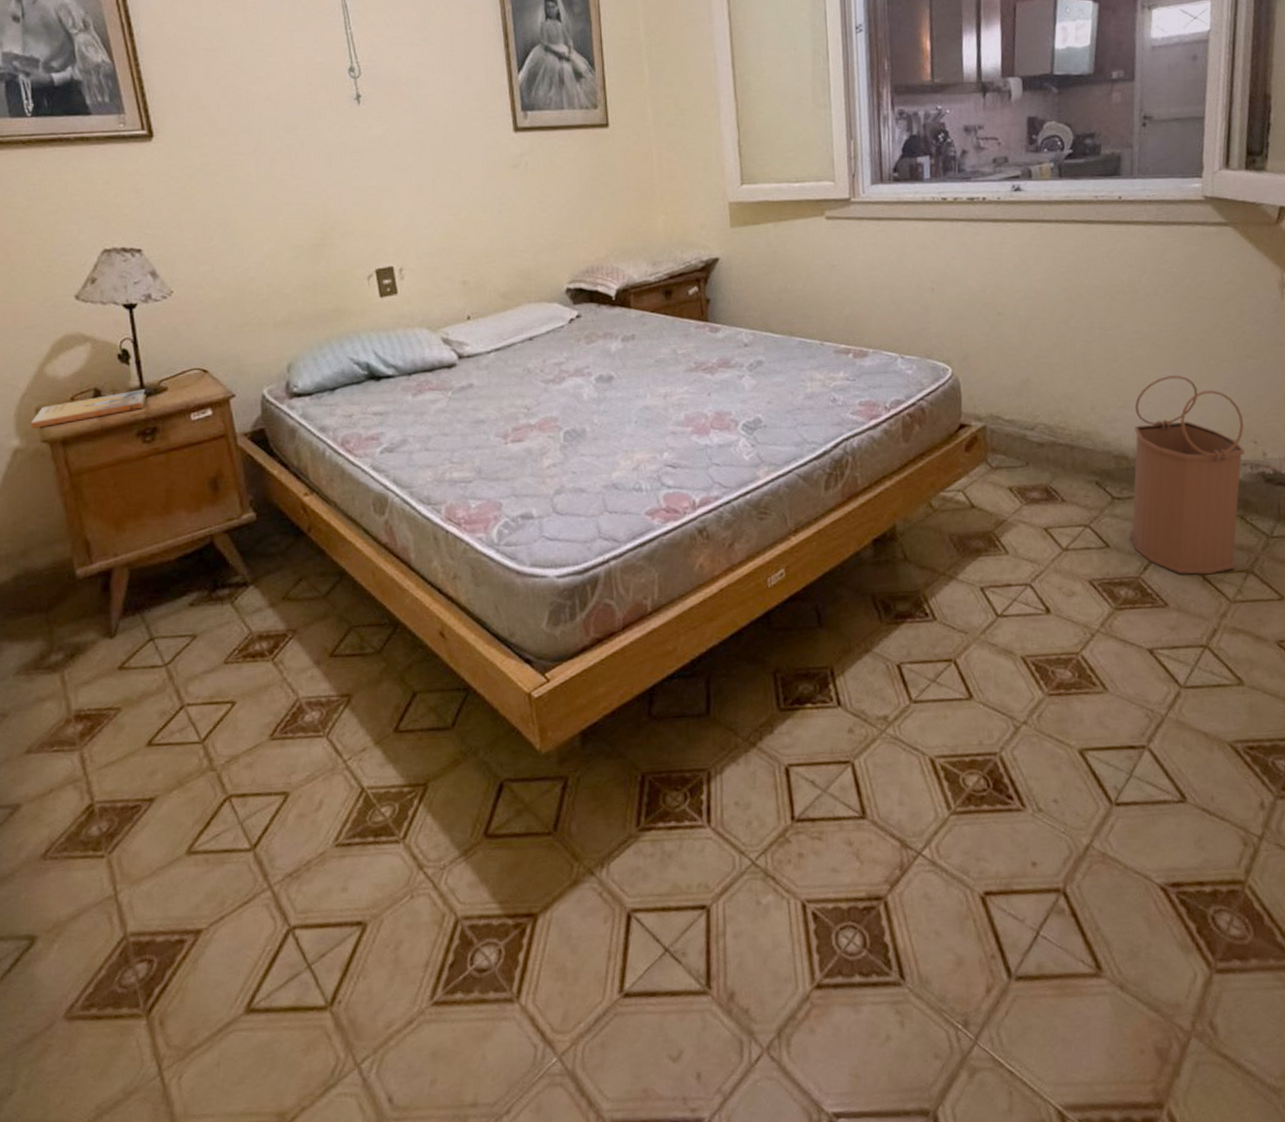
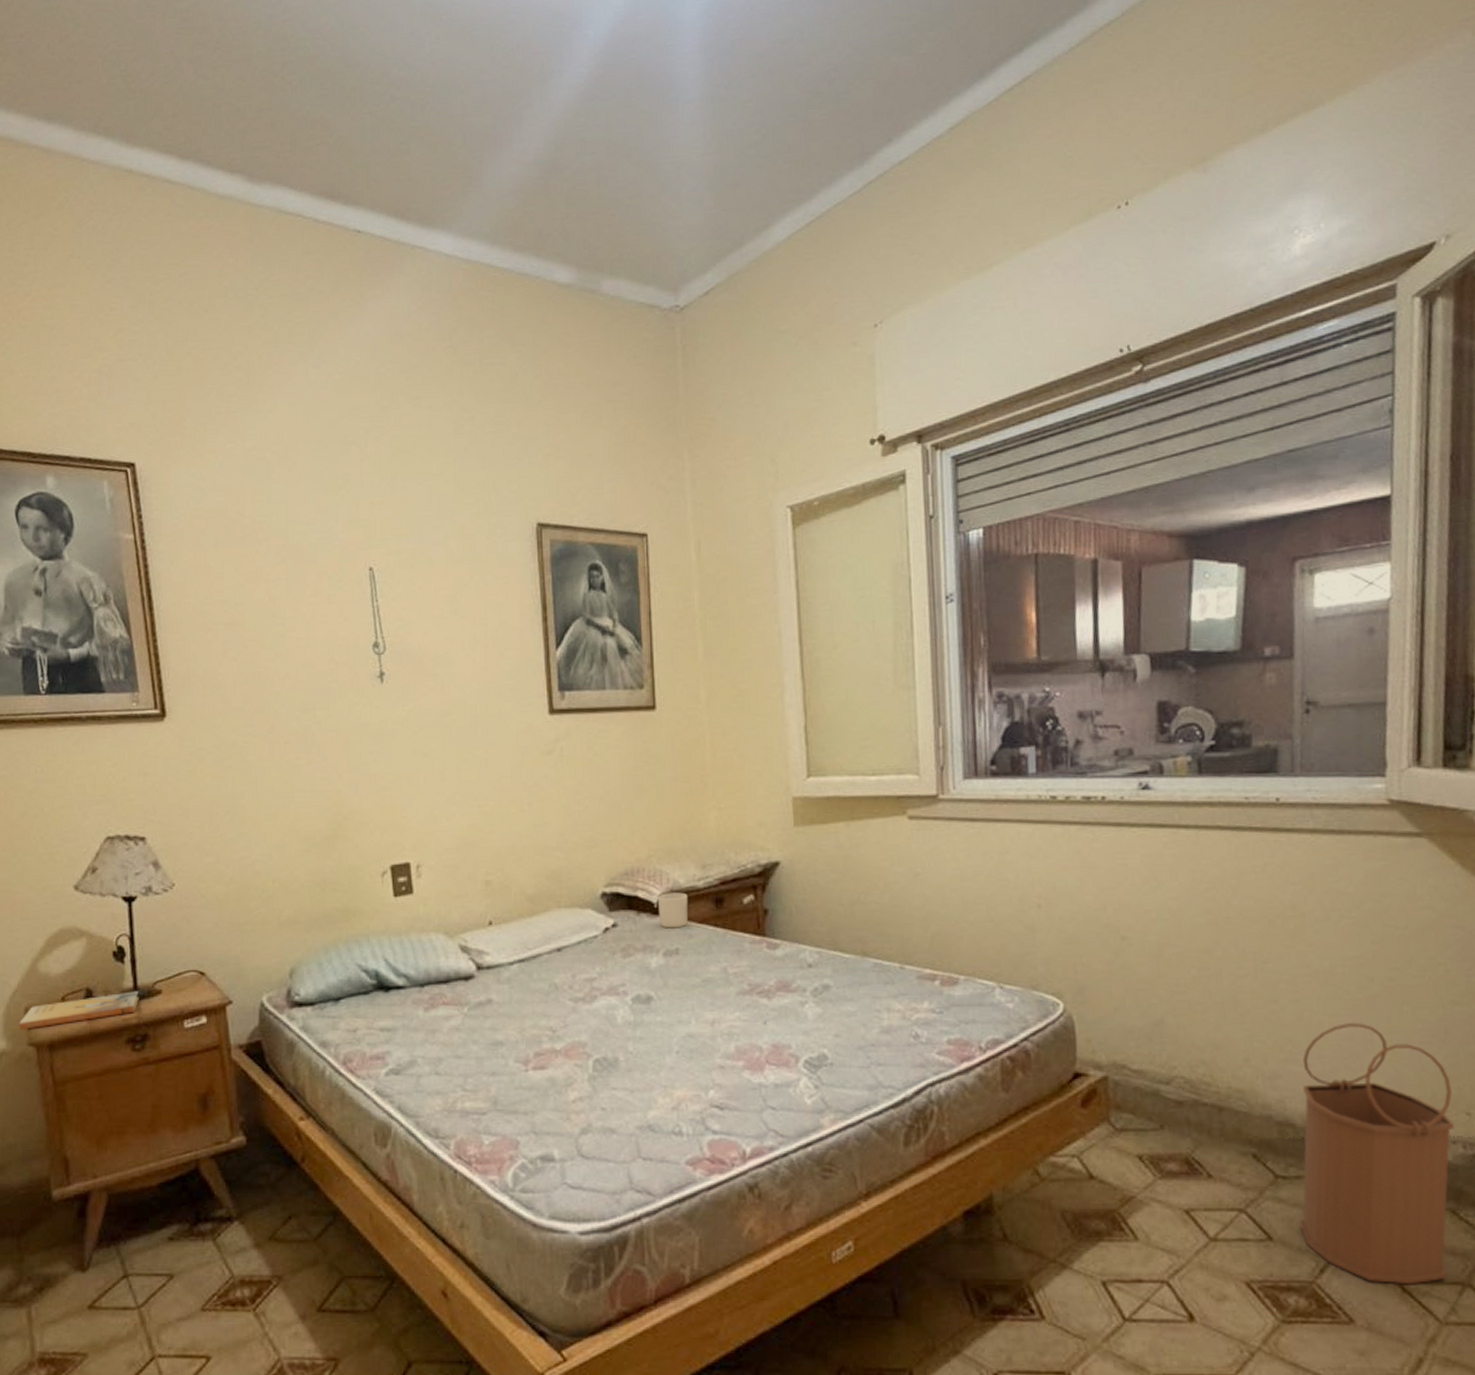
mug: none [615,286,642,318] -> present [657,892,689,929]

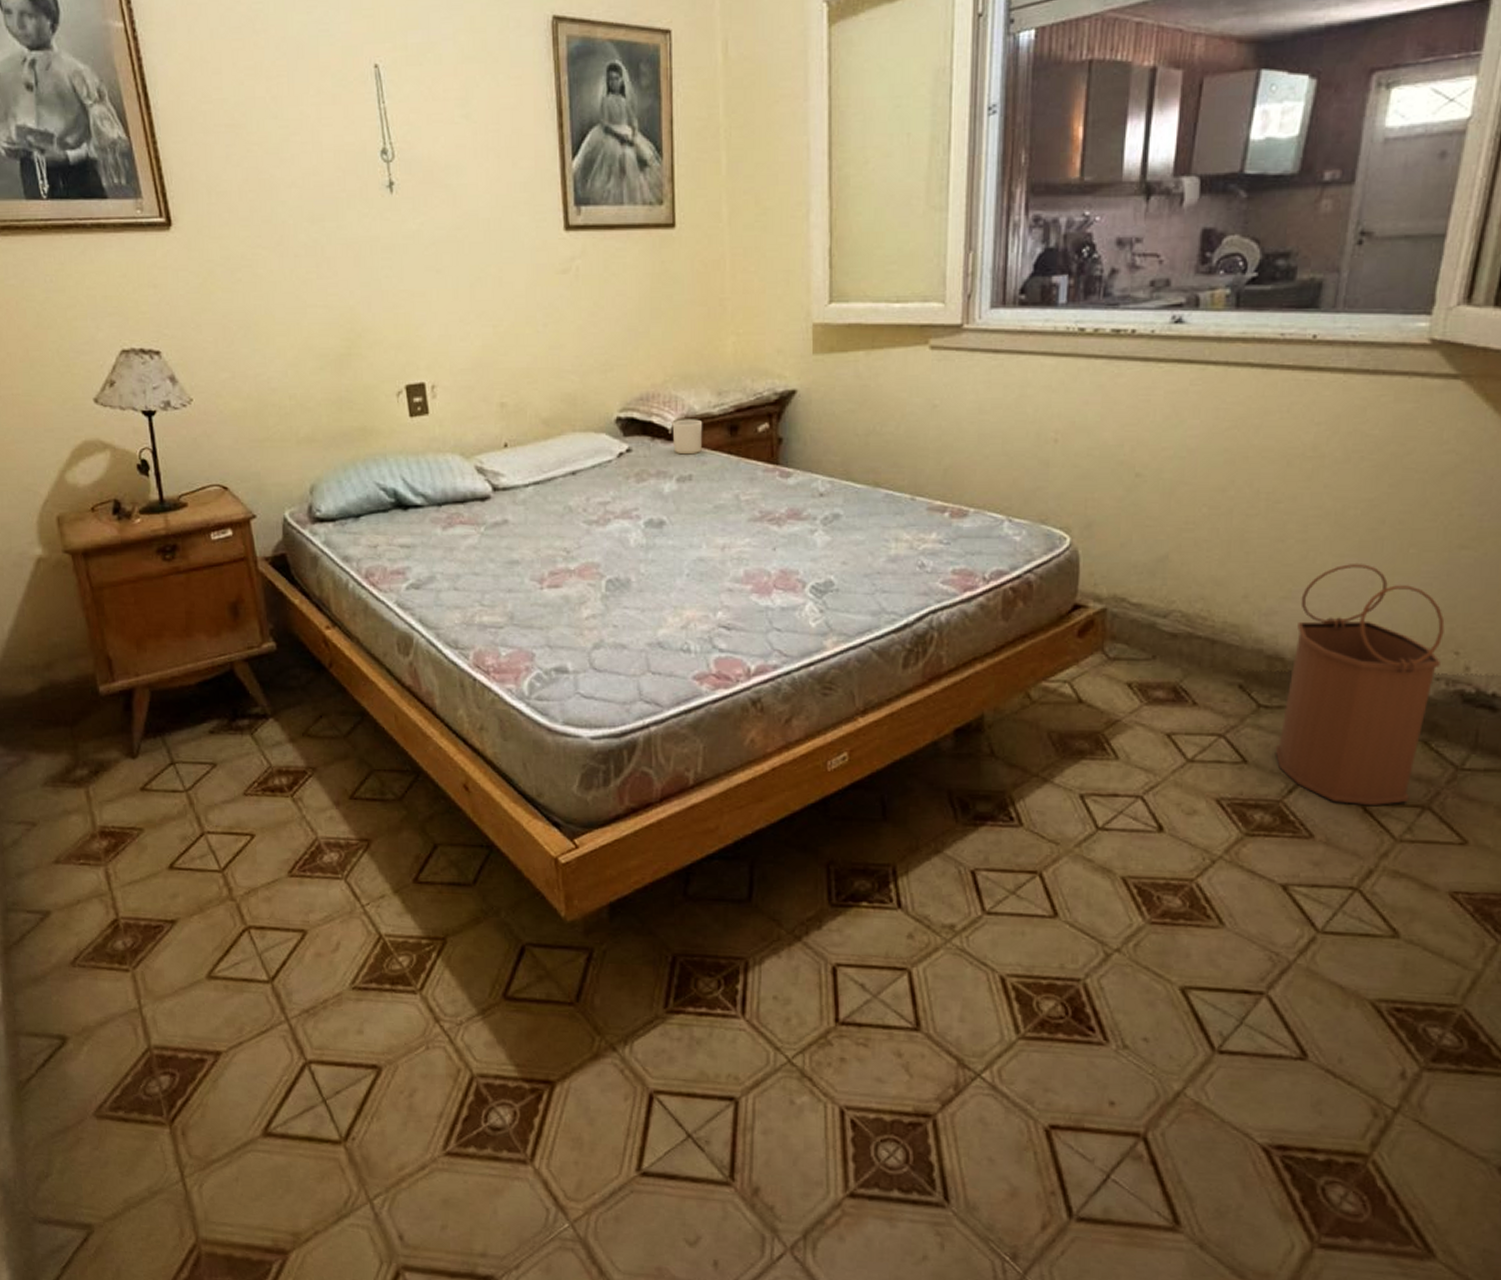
book: present [19,991,139,1030] -> none [53,504,166,538]

